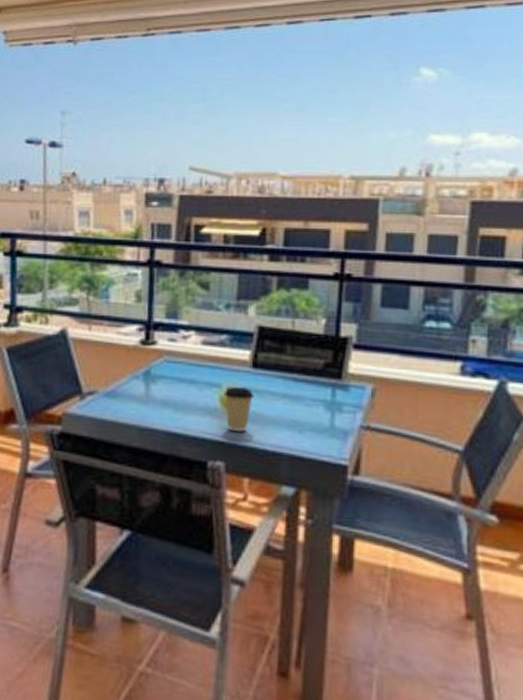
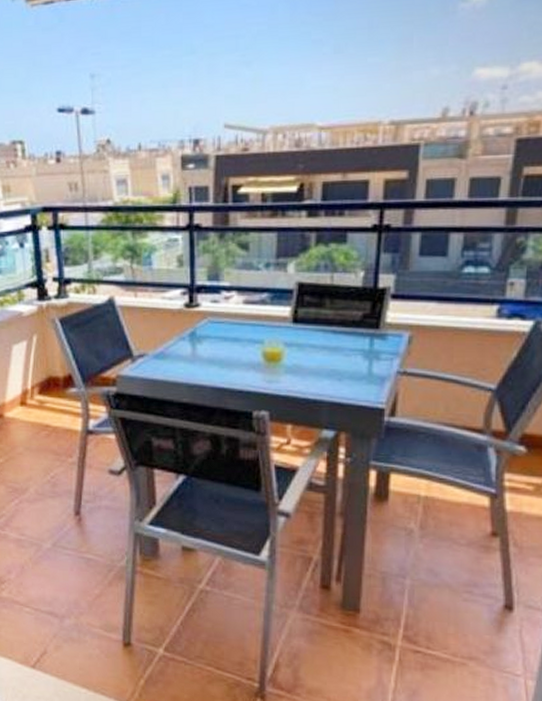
coffee cup: present [224,387,254,431] -> none [266,342,295,383]

